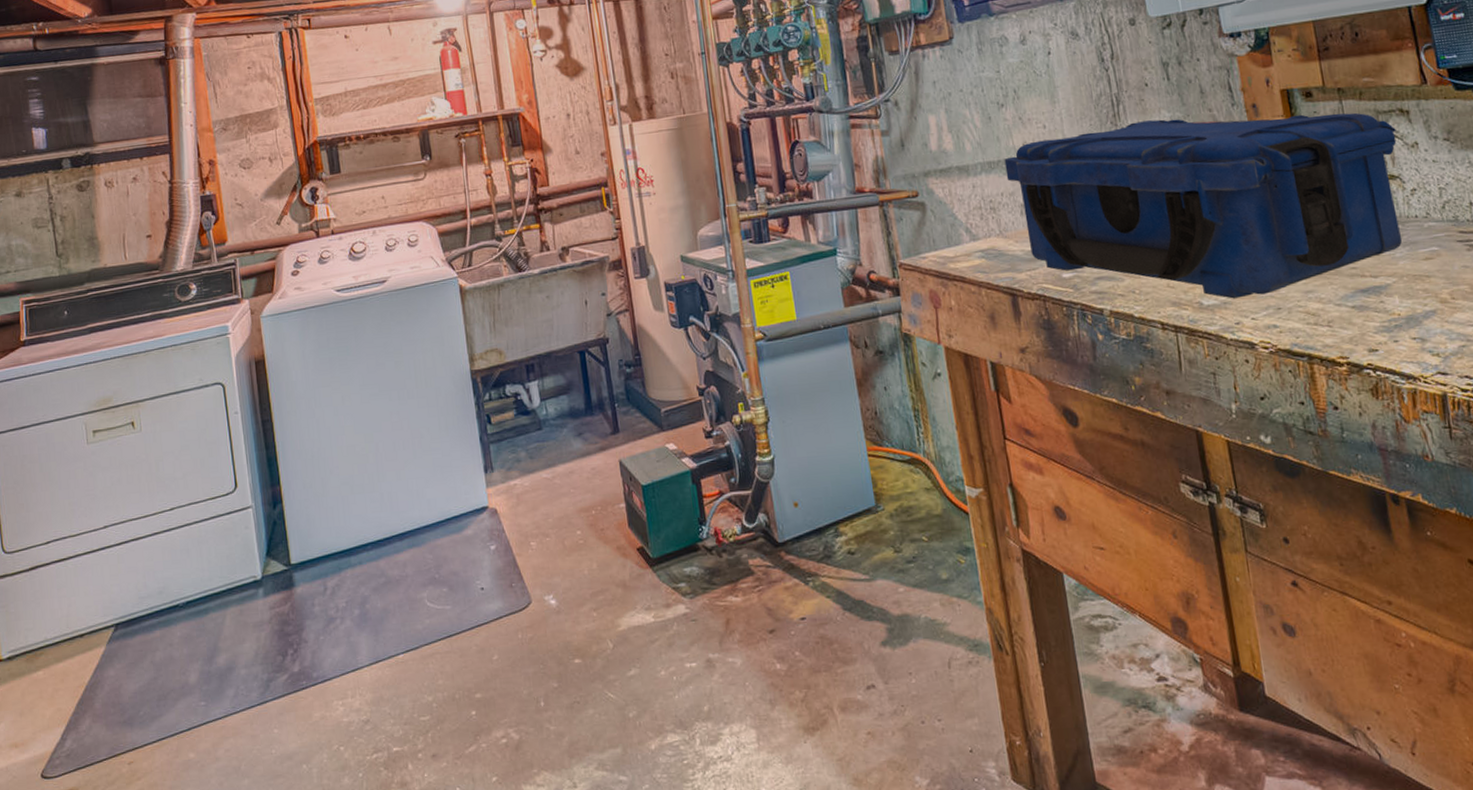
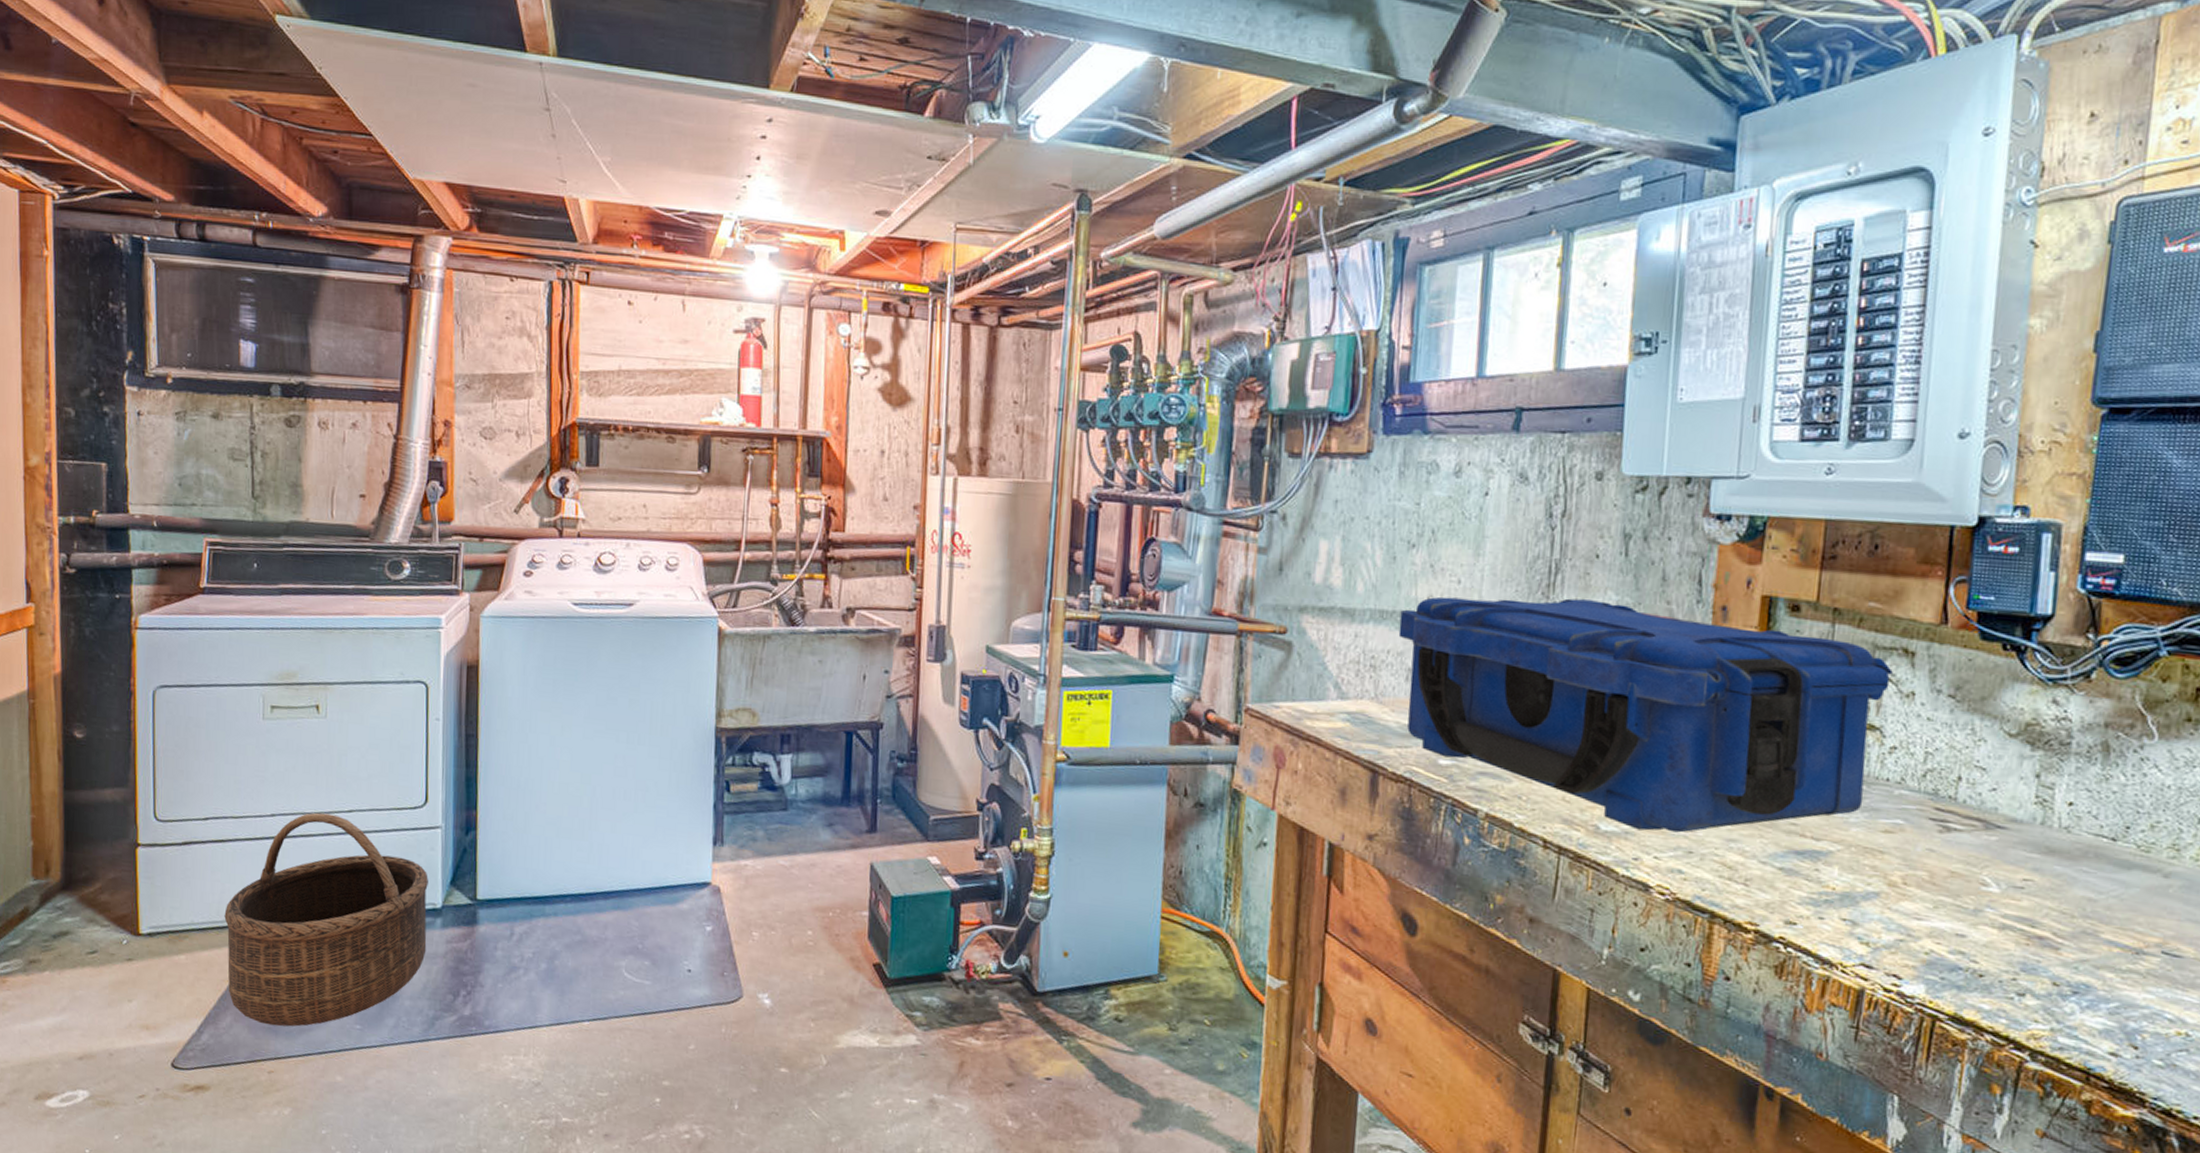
basket: none [73,515,254,720] -> present [224,812,428,1027]

